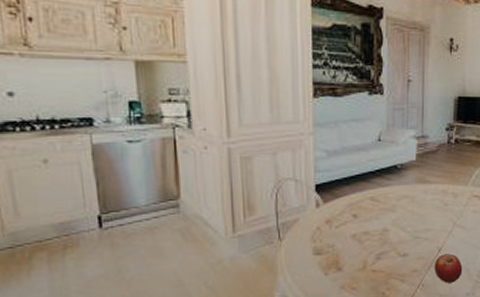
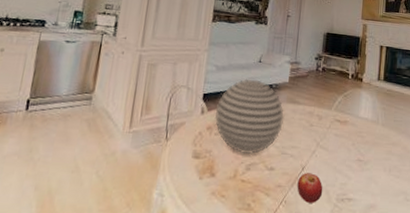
decorative ball: none [332,161,414,244] -> present [214,78,284,155]

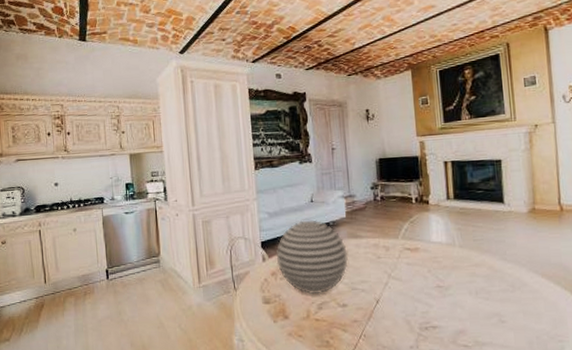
fruit: present [297,173,323,203] -> none [374,305,403,335]

